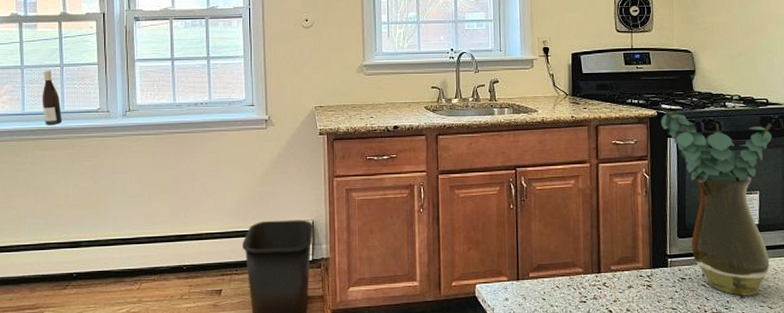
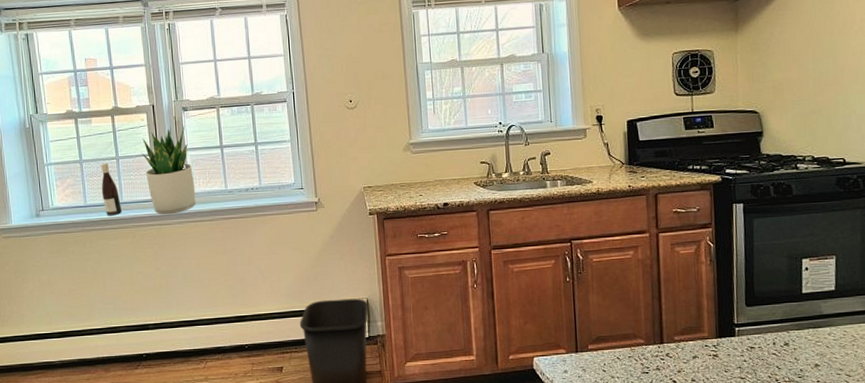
planter: none [87,35,142,127] -> present [141,125,196,215]
vase: present [660,105,773,296] -> none [724,170,850,364]

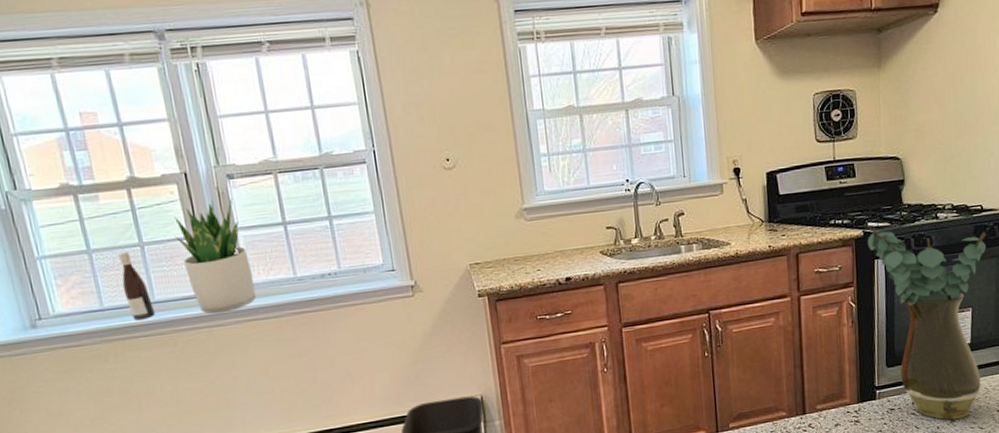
vase: none [724,170,850,364] -> present [866,223,987,420]

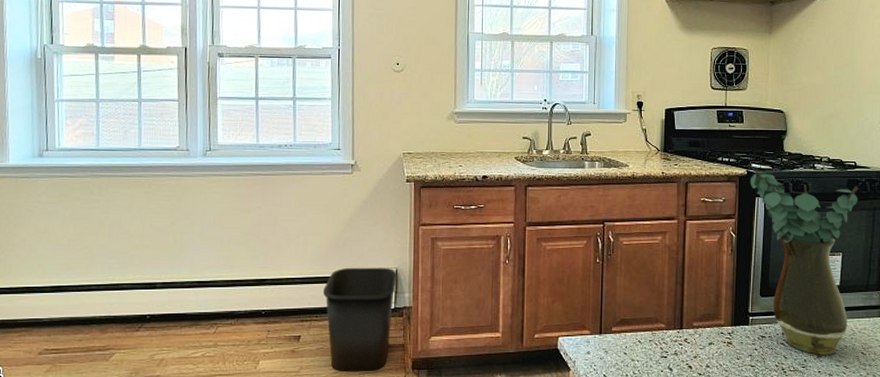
bottle: present [118,251,156,321] -> none [117,104,140,163]
planter: present [174,198,257,315] -> none [167,72,224,166]

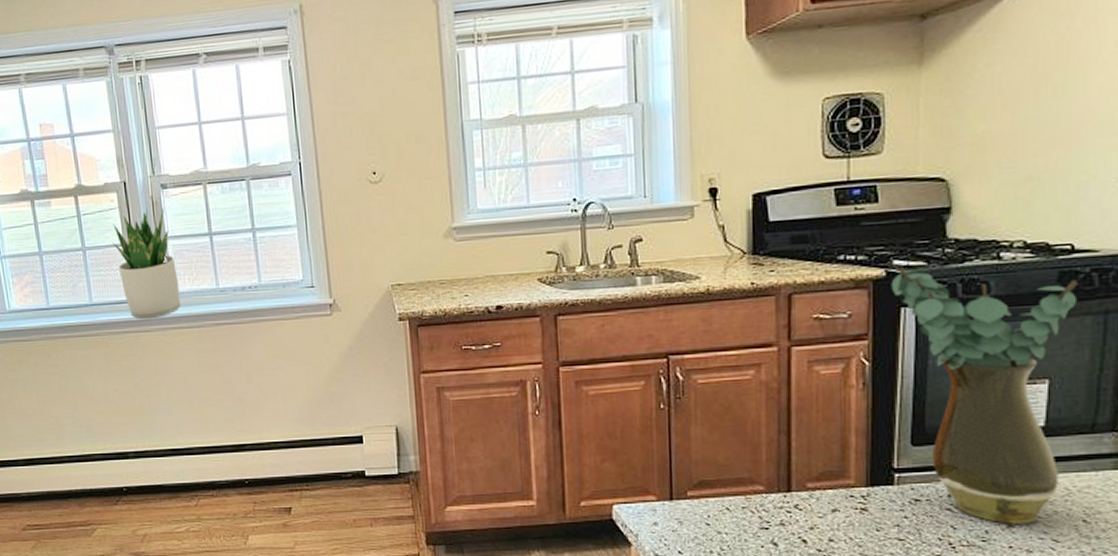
planter: none [167,72,224,166] -> present [112,207,181,320]
waste bin: present [323,267,397,371] -> none [312,425,399,547]

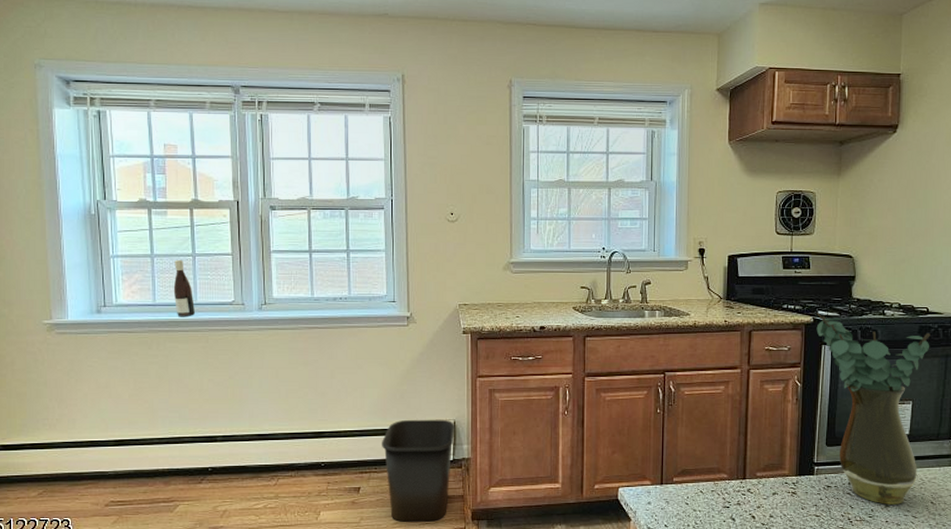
bottle: none [64,255,93,321] -> present [173,259,196,317]
planter: present [112,207,181,320] -> none [221,225,278,320]
waste bin: none [312,425,399,547] -> present [382,419,455,522]

